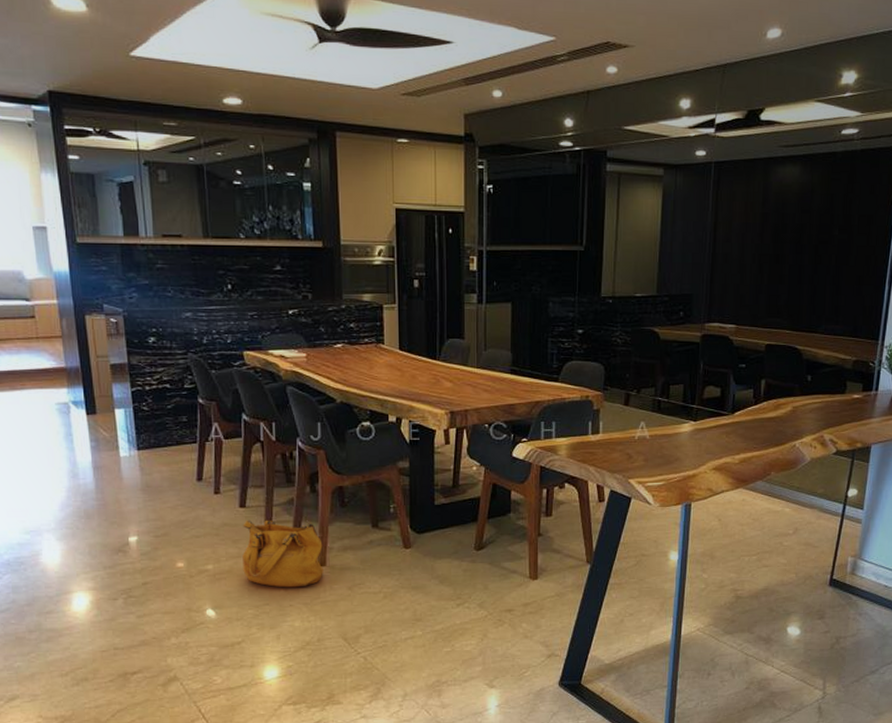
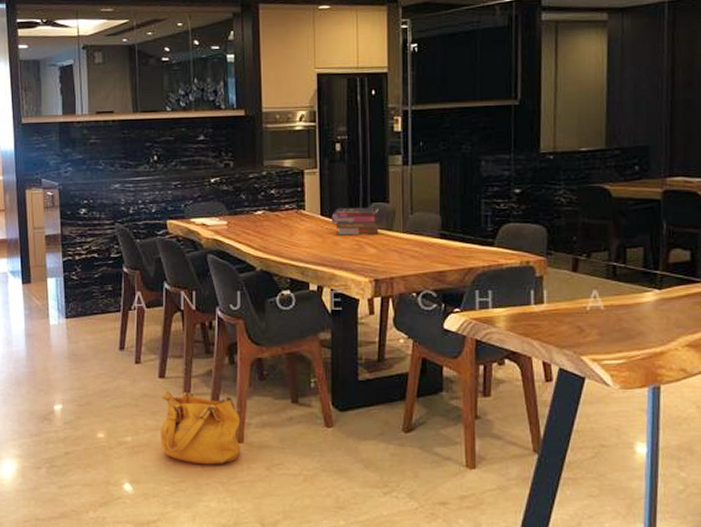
books: none [409,342,455,370] -> present [331,207,379,235]

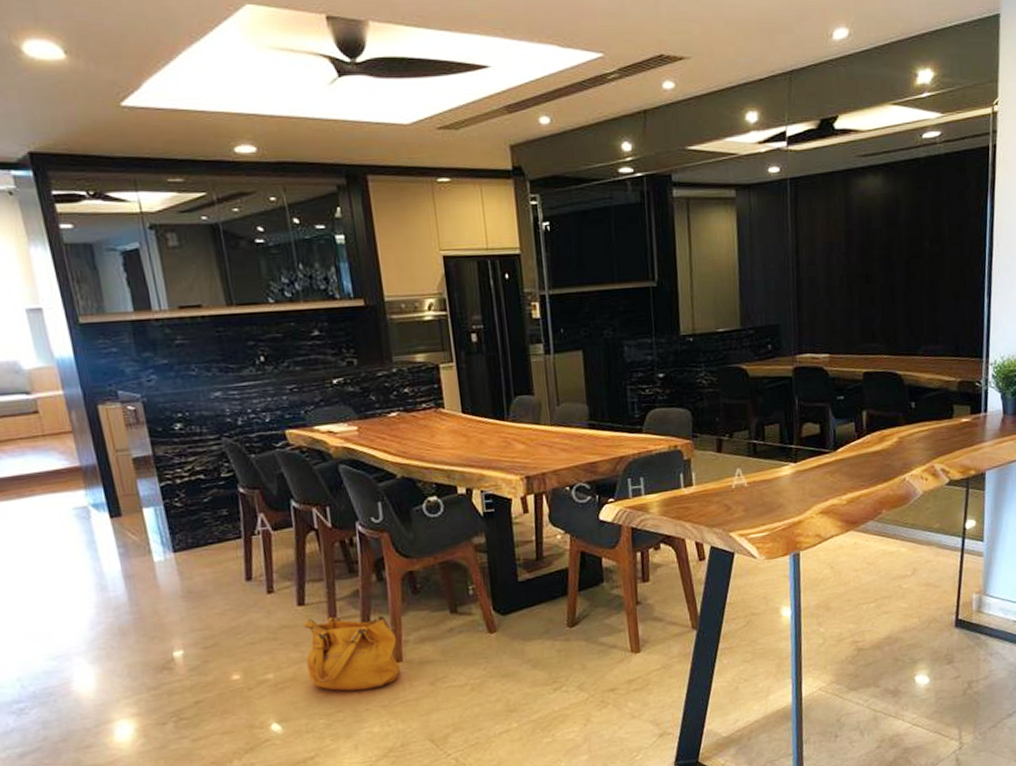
books: present [331,207,379,235] -> none [474,401,526,433]

